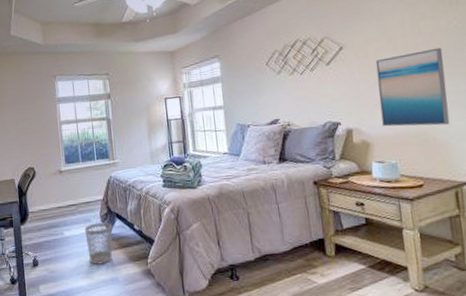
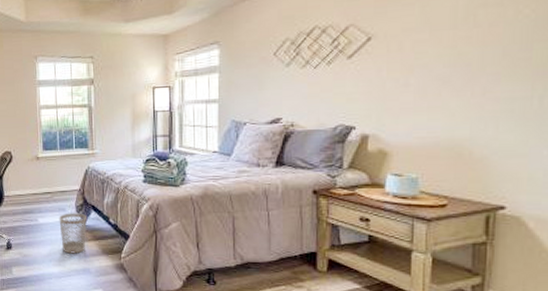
wall art: present [375,47,450,127] -> none [407,43,502,138]

